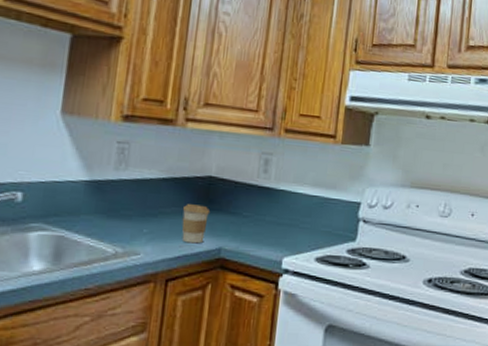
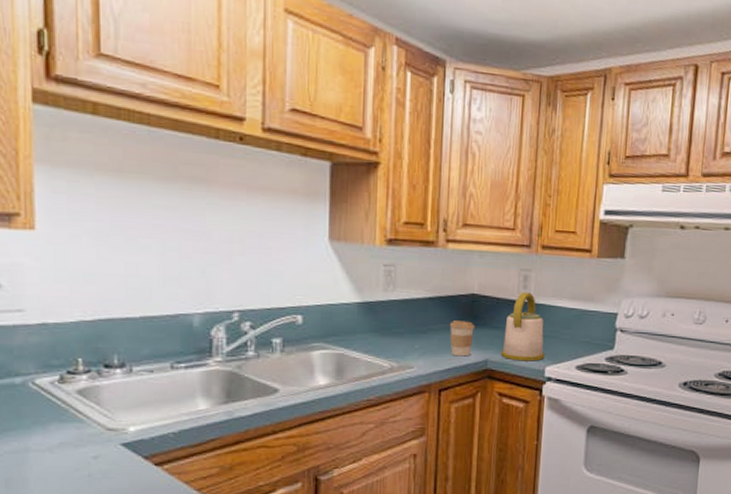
kettle: none [235,176,283,252] -> present [500,292,545,362]

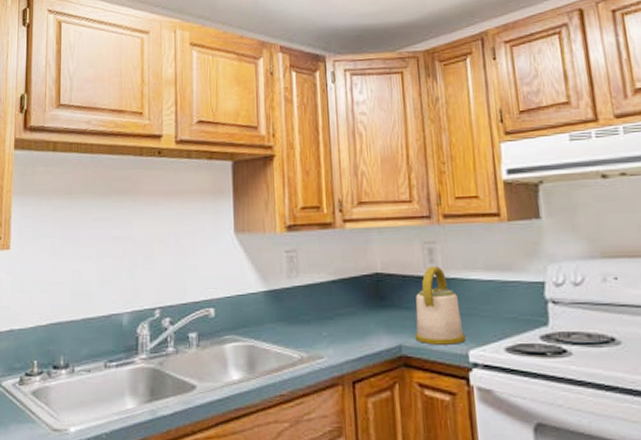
coffee cup: present [449,320,476,357] -> none [355,303,384,343]

